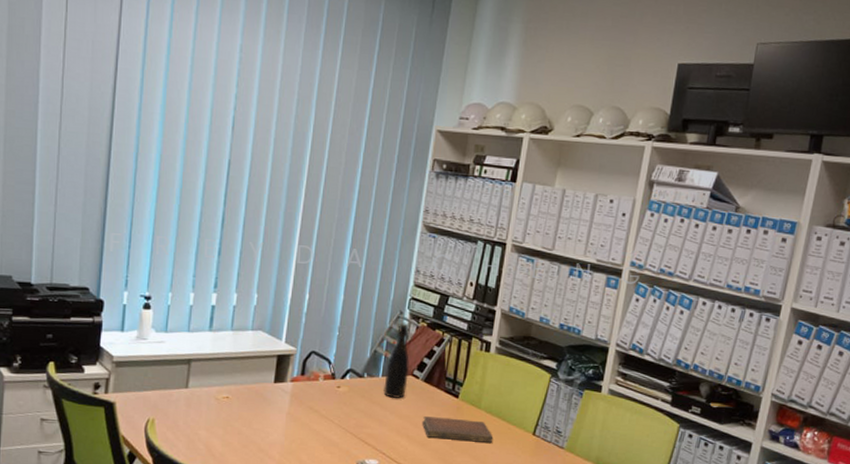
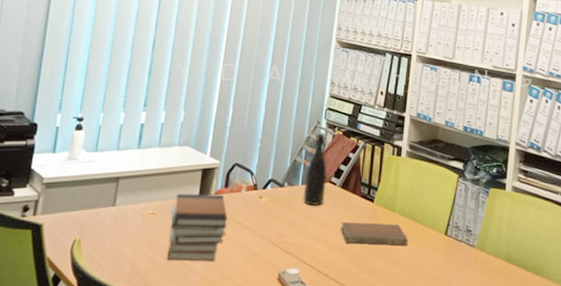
book stack: none [242,379,304,448] -> present [167,193,228,262]

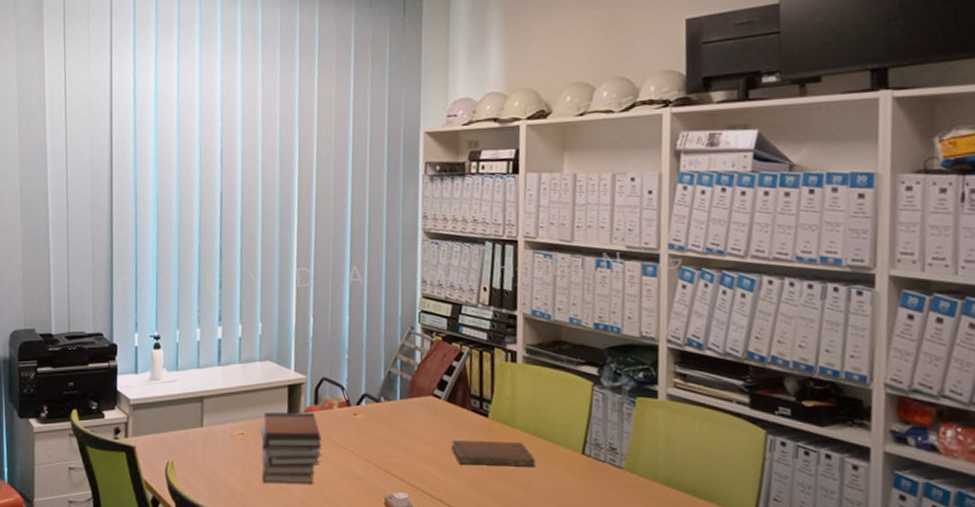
bottle: present [303,132,328,207] -> none [403,338,430,423]

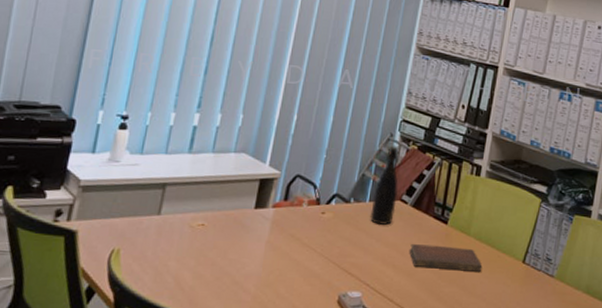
book stack: present [260,411,322,485] -> none [216,205,286,280]
bottle: none [403,338,430,423] -> present [370,145,400,226]

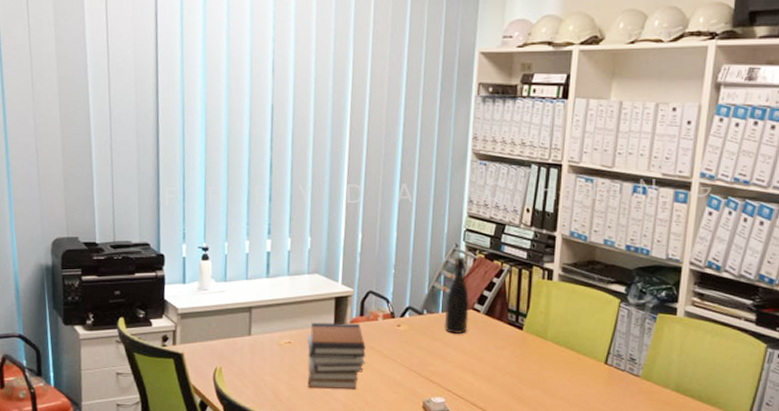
book stack: none [216,205,286,280] -> present [307,322,366,390]
notebook: present [409,244,483,273] -> none [486,351,563,376]

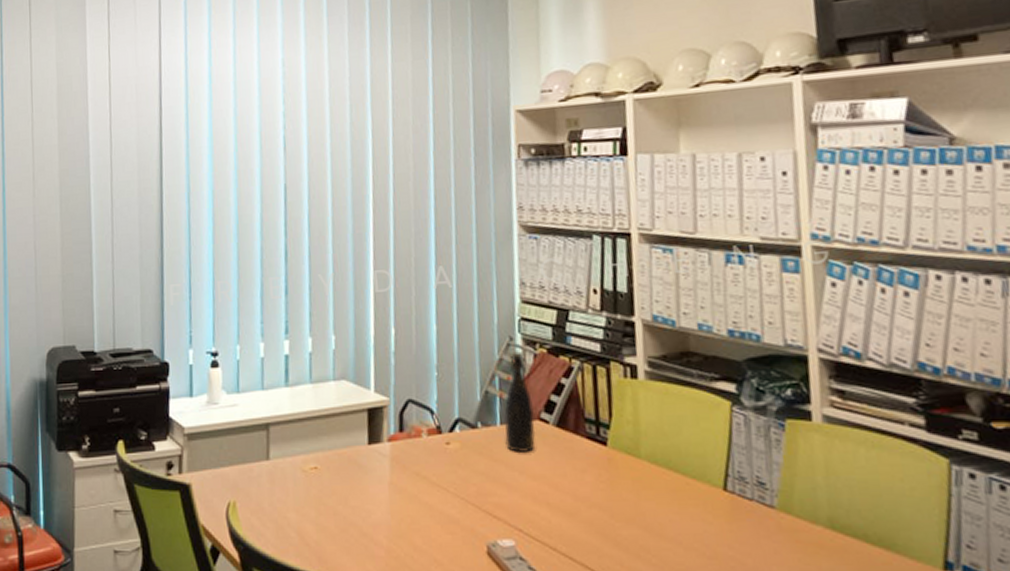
book stack: present [307,322,366,390] -> none [336,440,410,530]

